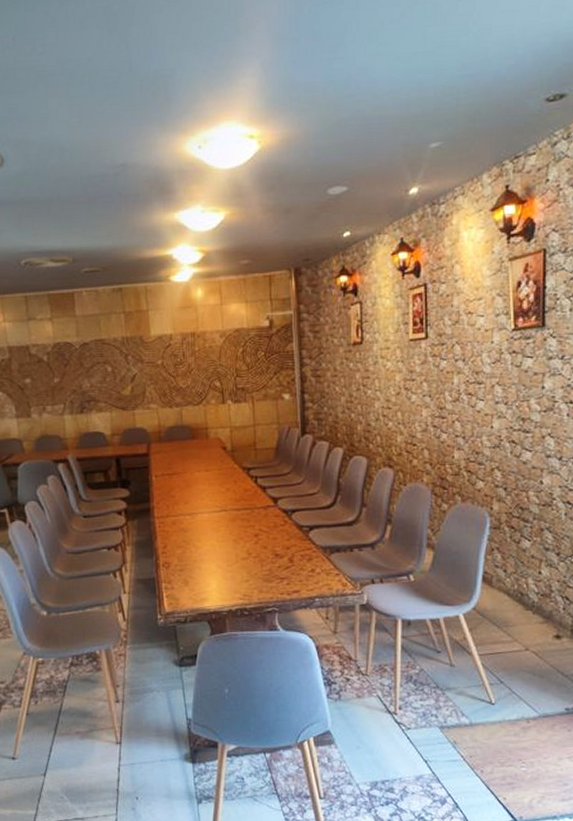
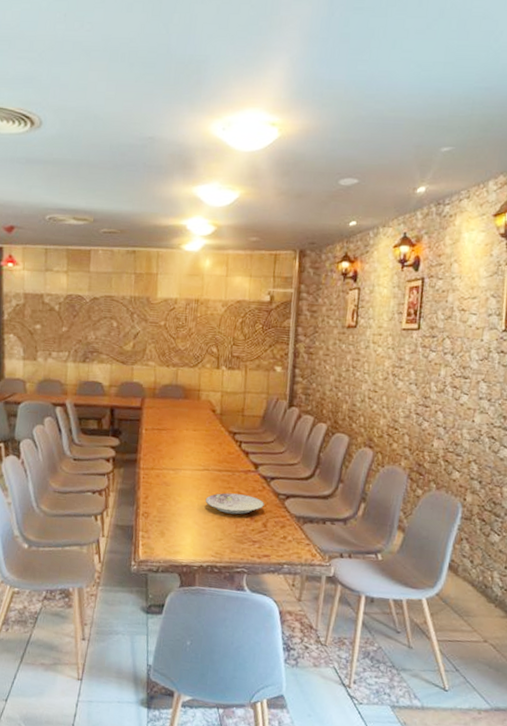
plate: none [226,532,288,553] -> present [205,492,264,515]

